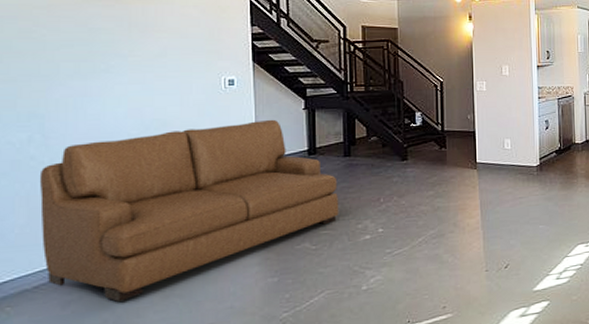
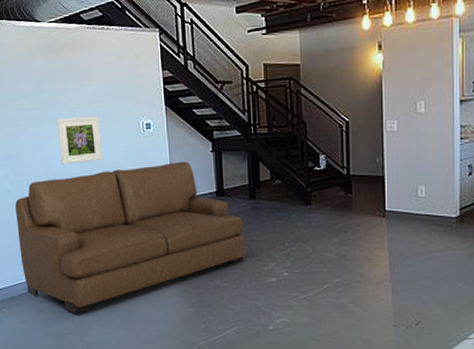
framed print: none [111,71,172,124] -> present [56,117,103,165]

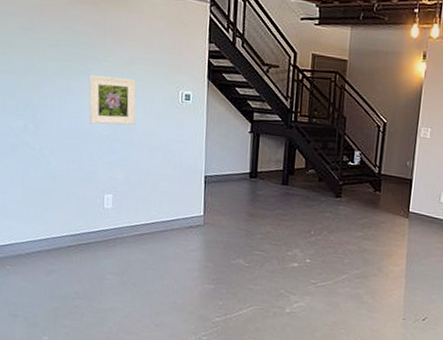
sofa: present [14,161,247,314] -> none [31,136,274,279]

